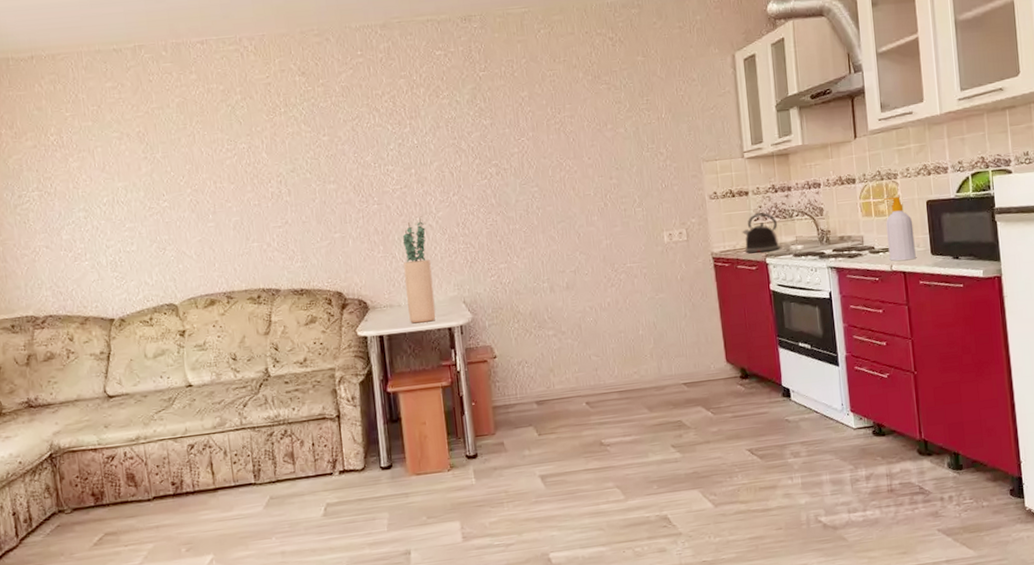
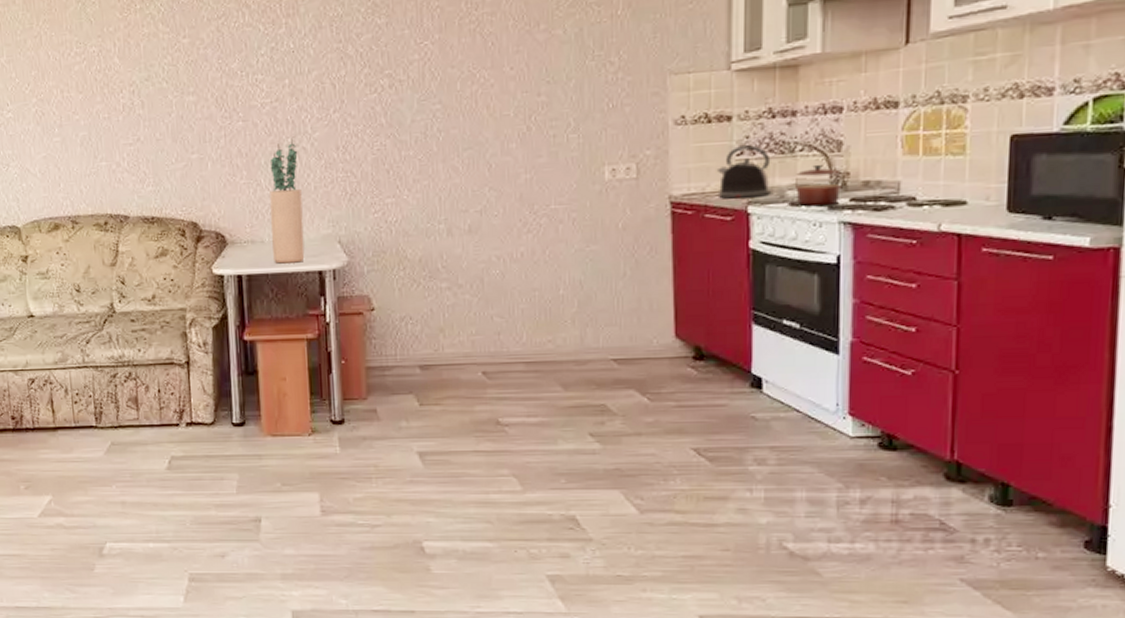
saucepan: none [795,225,826,256] -> present [795,164,841,207]
soap bottle: present [883,196,916,262] -> none [938,127,984,219]

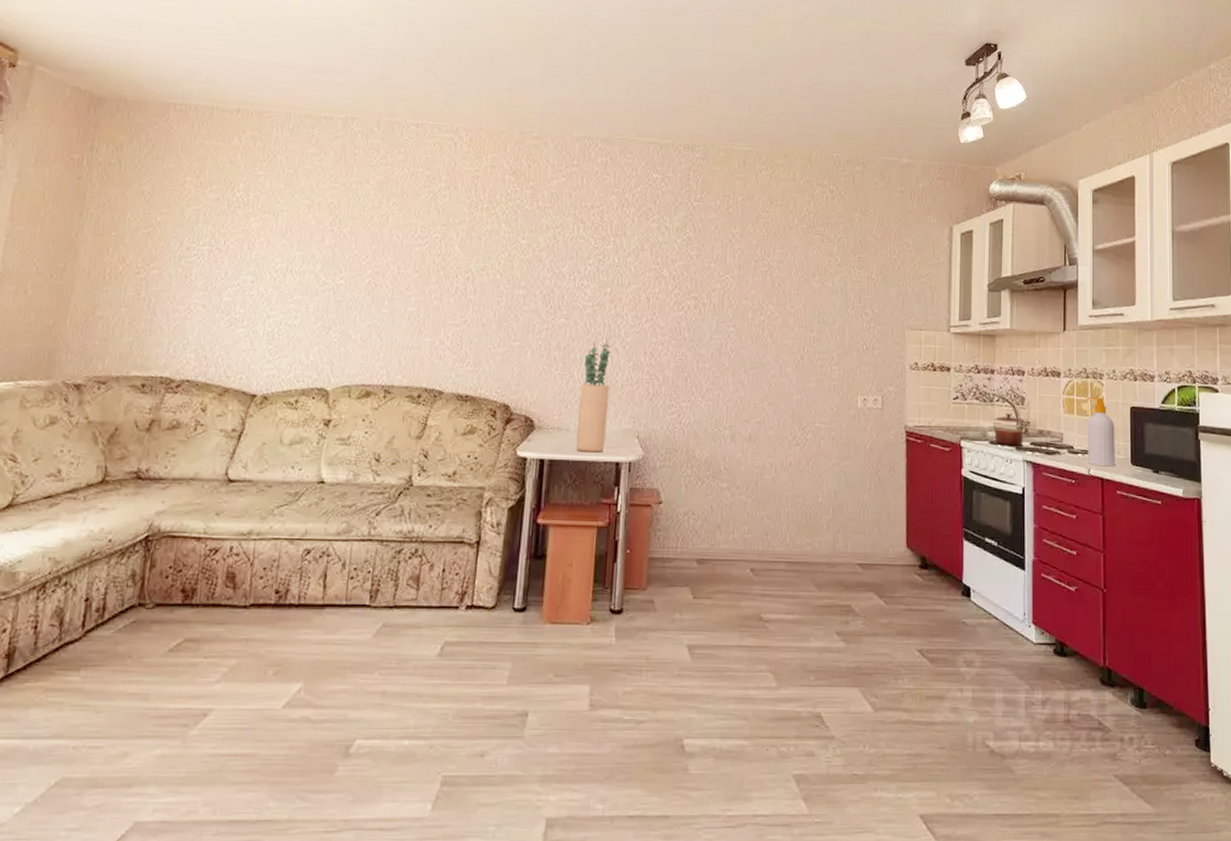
kettle: present [716,145,772,200] -> none [939,392,978,435]
soap bottle: none [938,127,984,219] -> present [1087,397,1115,467]

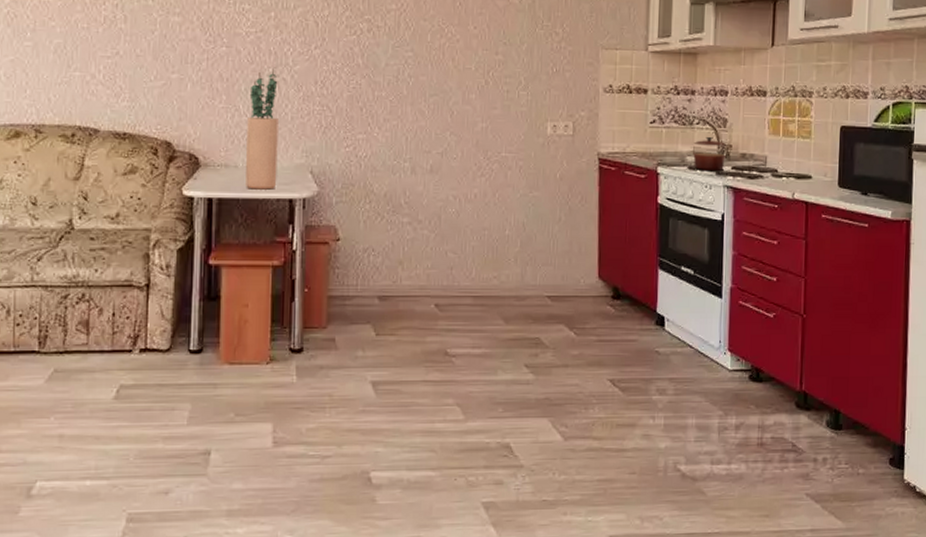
soap bottle: present [1087,397,1115,467] -> none [792,116,823,190]

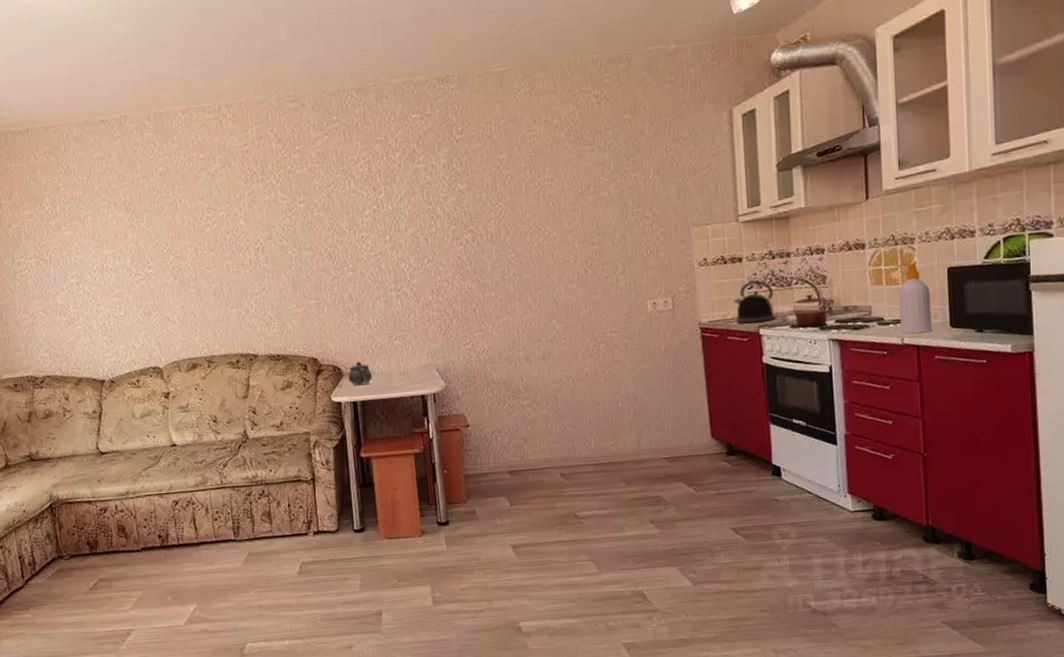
teapot: none [206,152,234,180] -> present [348,362,372,386]
vase: present [246,68,278,190] -> none [377,284,409,391]
kettle: none [634,115,676,161] -> present [733,280,777,324]
soap bottle: none [792,116,823,190] -> present [896,262,932,335]

